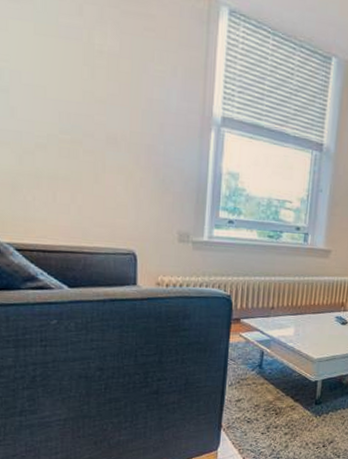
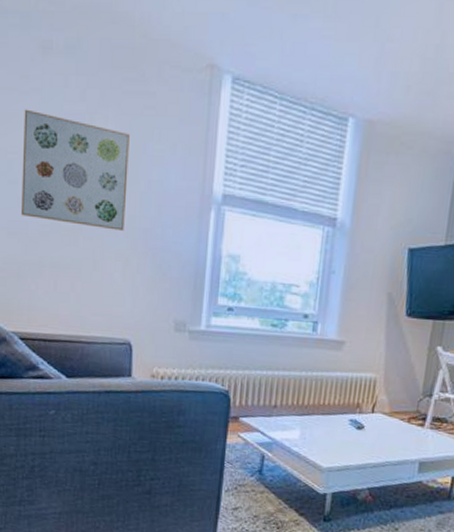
wall art: none [13,17,130,146] -> present [20,109,130,231]

